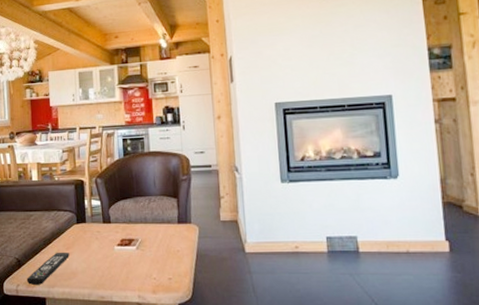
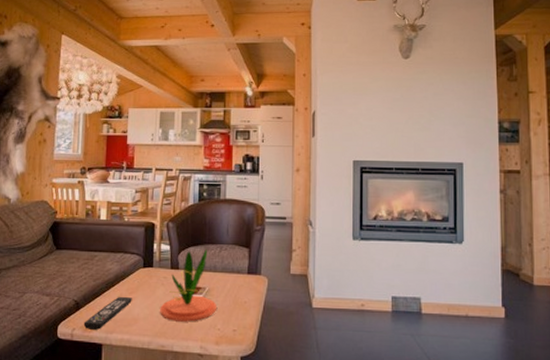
plant: none [96,202,151,273] -> present [160,249,216,322]

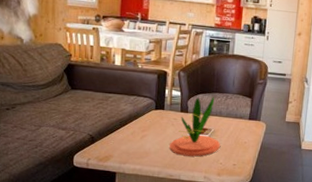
remote control: present [83,296,132,330] -> none [98,133,144,160]

